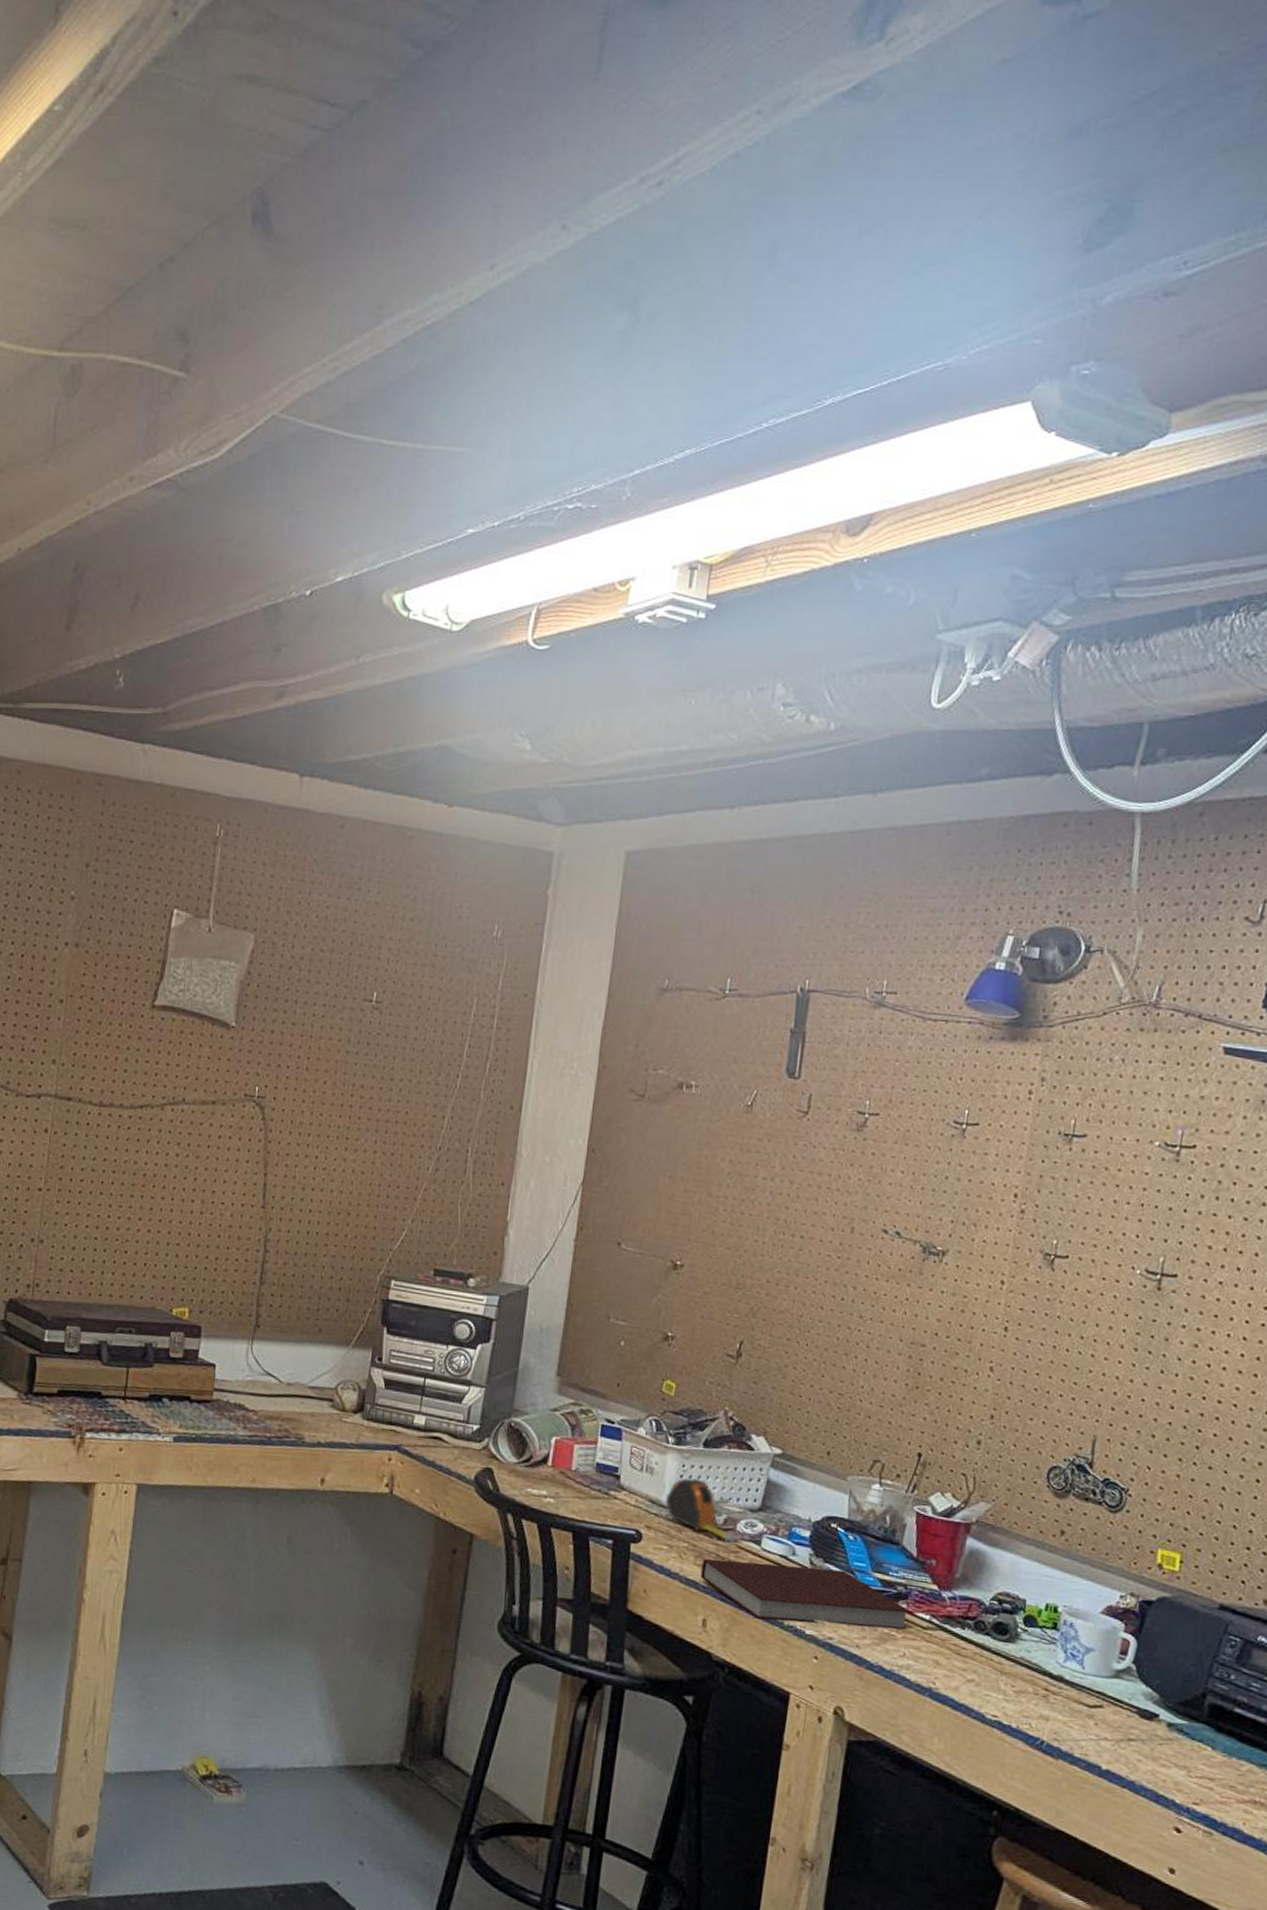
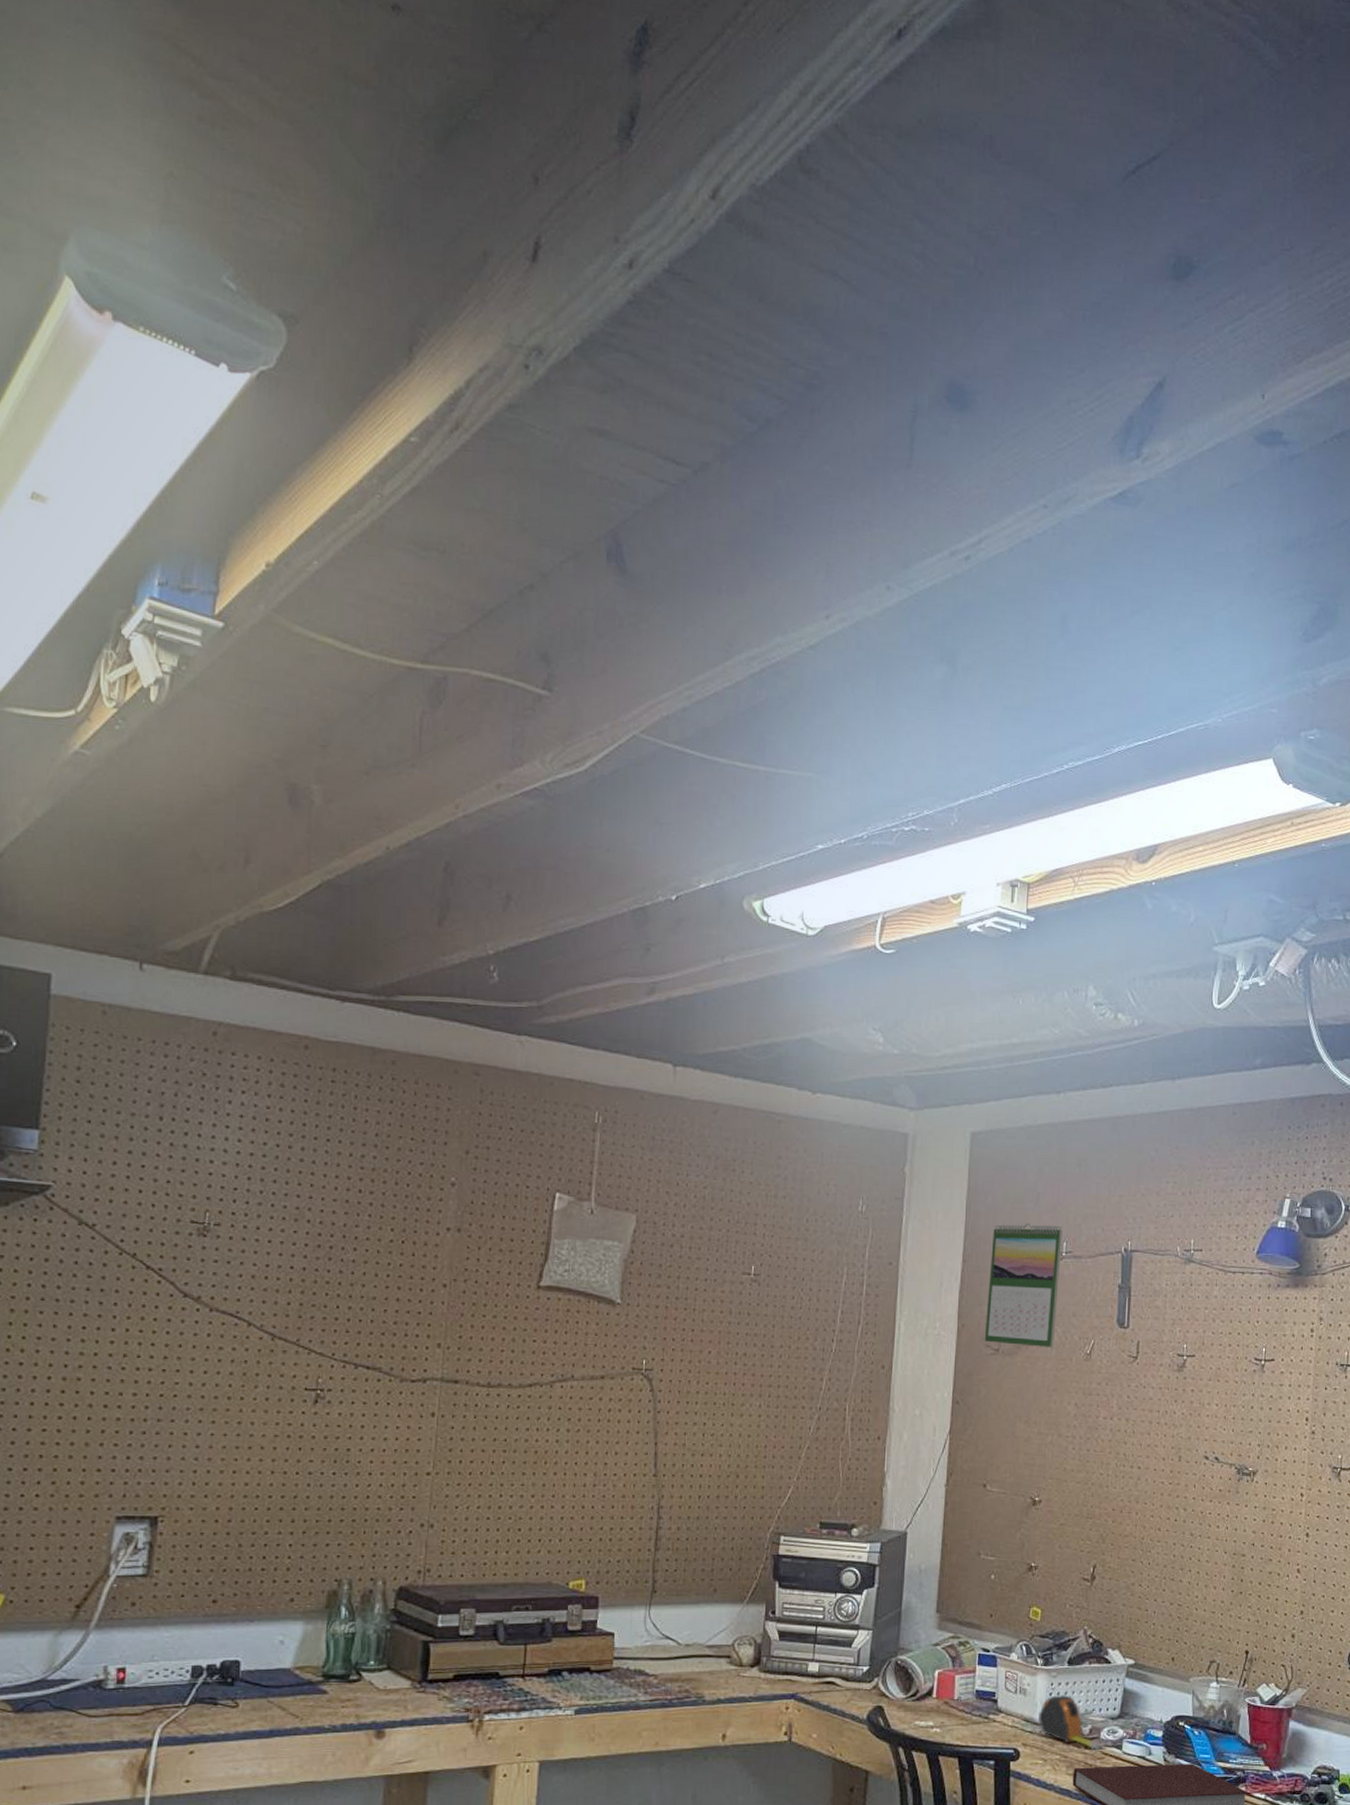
calendar: none [627,955,727,1097] -> present [984,1223,1063,1348]

